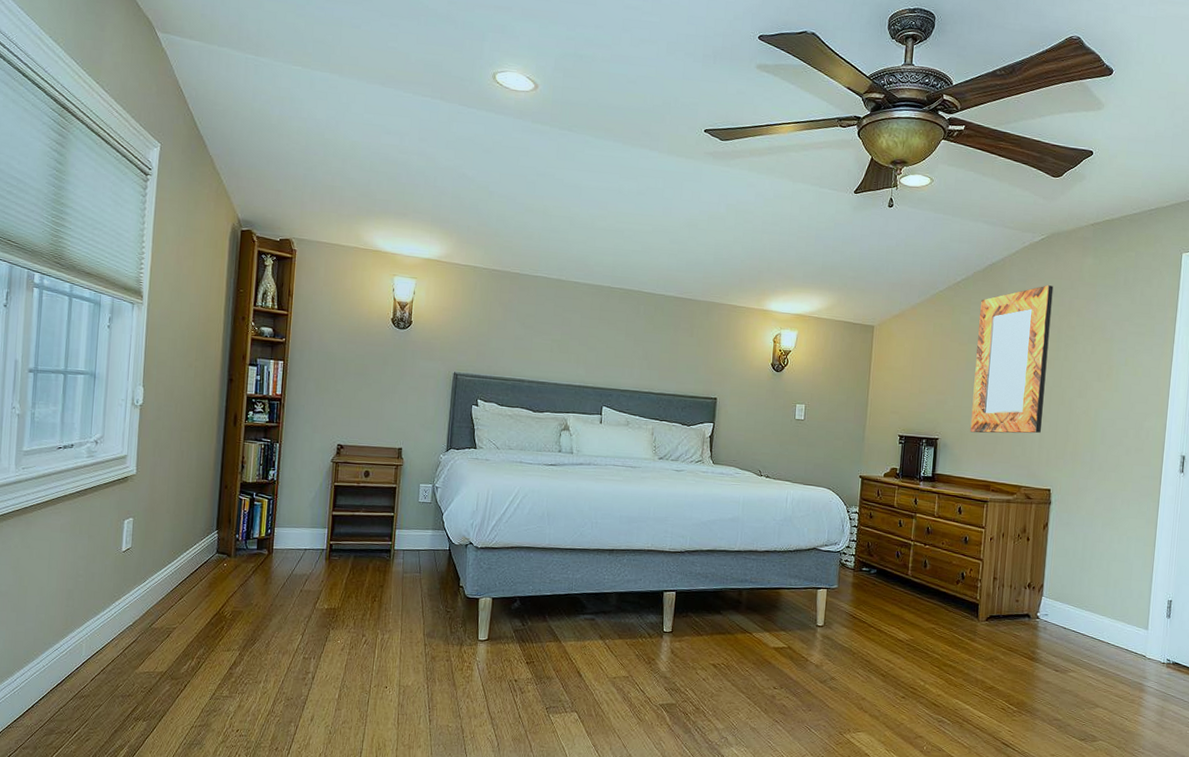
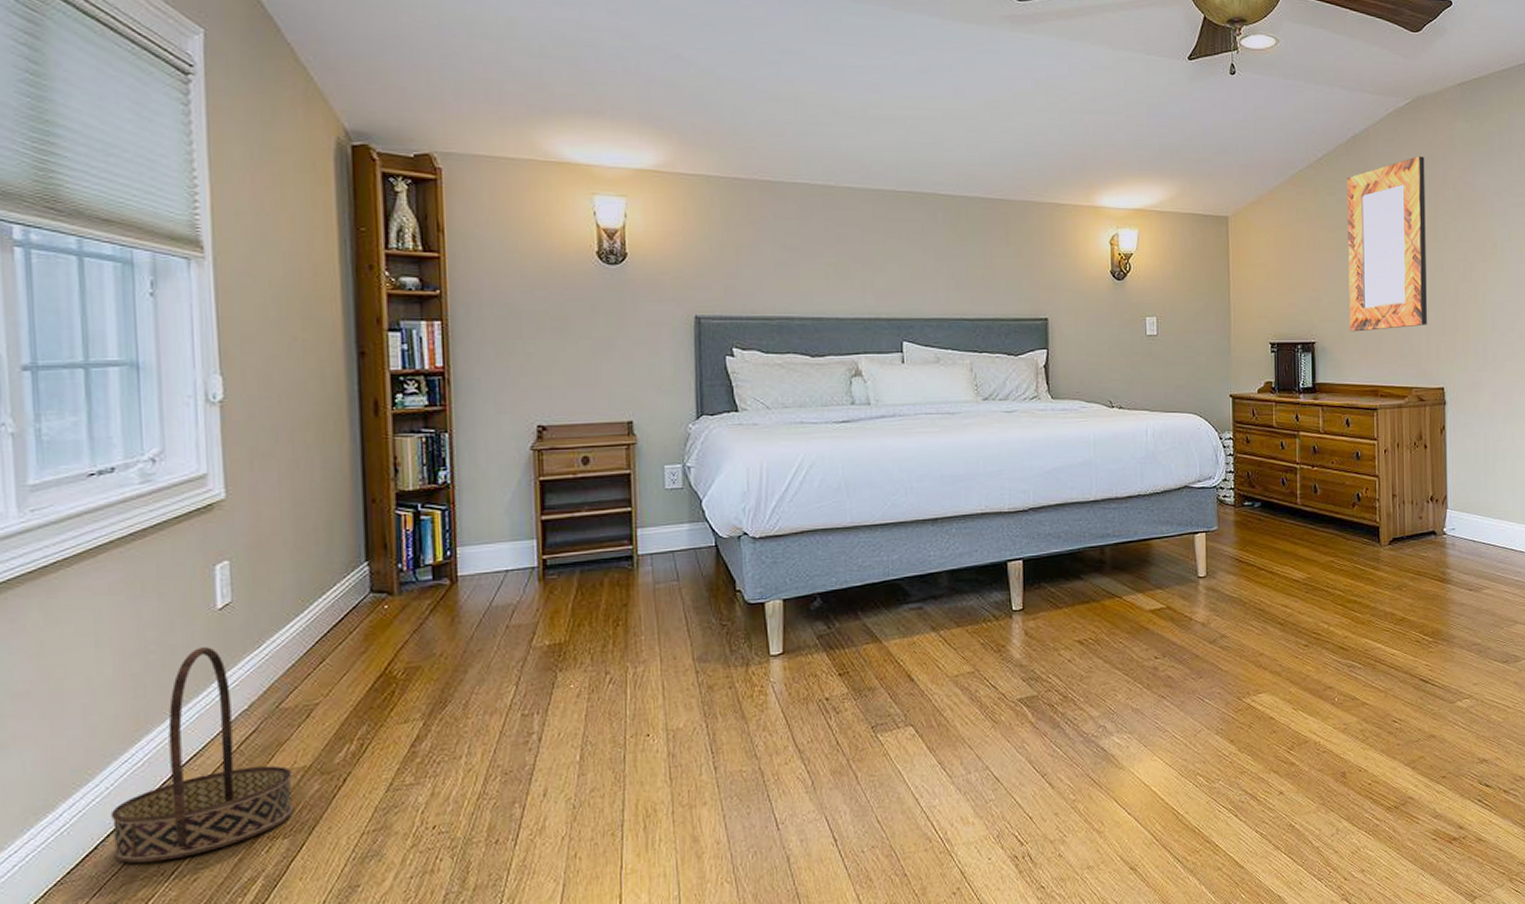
basket: none [41,577,154,724] -> present [110,647,294,864]

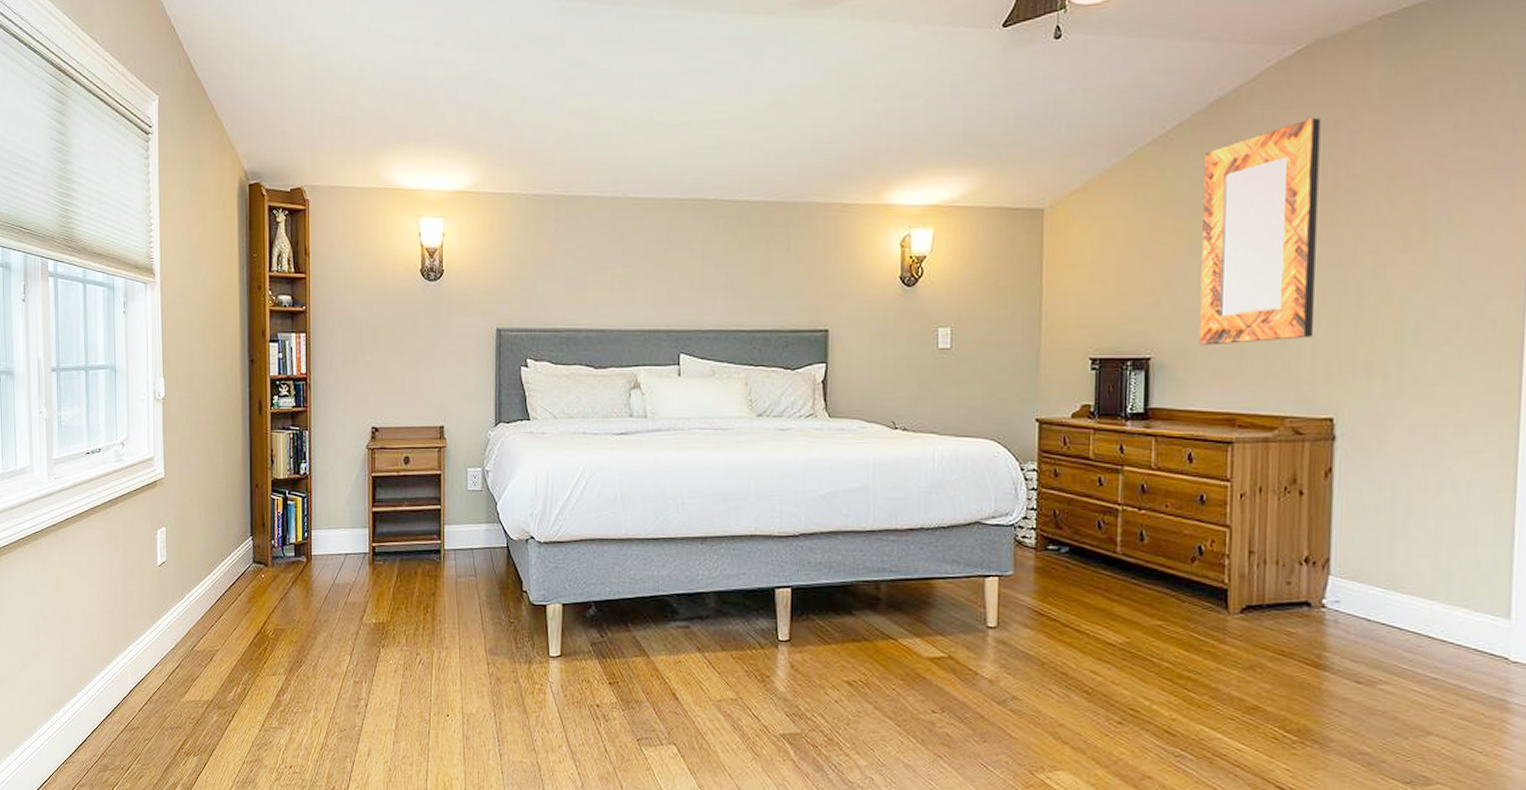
basket: present [110,647,294,864] -> none [94,595,201,759]

